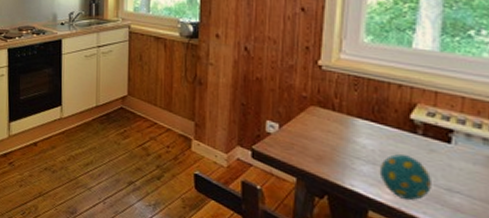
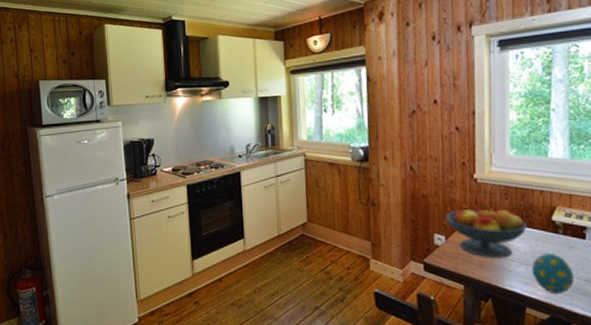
fruit bowl: none [280,97,378,154] -> present [445,208,527,259]

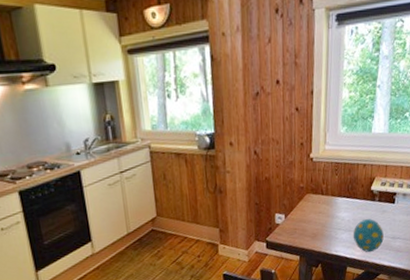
fruit bowl: present [445,208,527,259] -> none [285,184,351,230]

